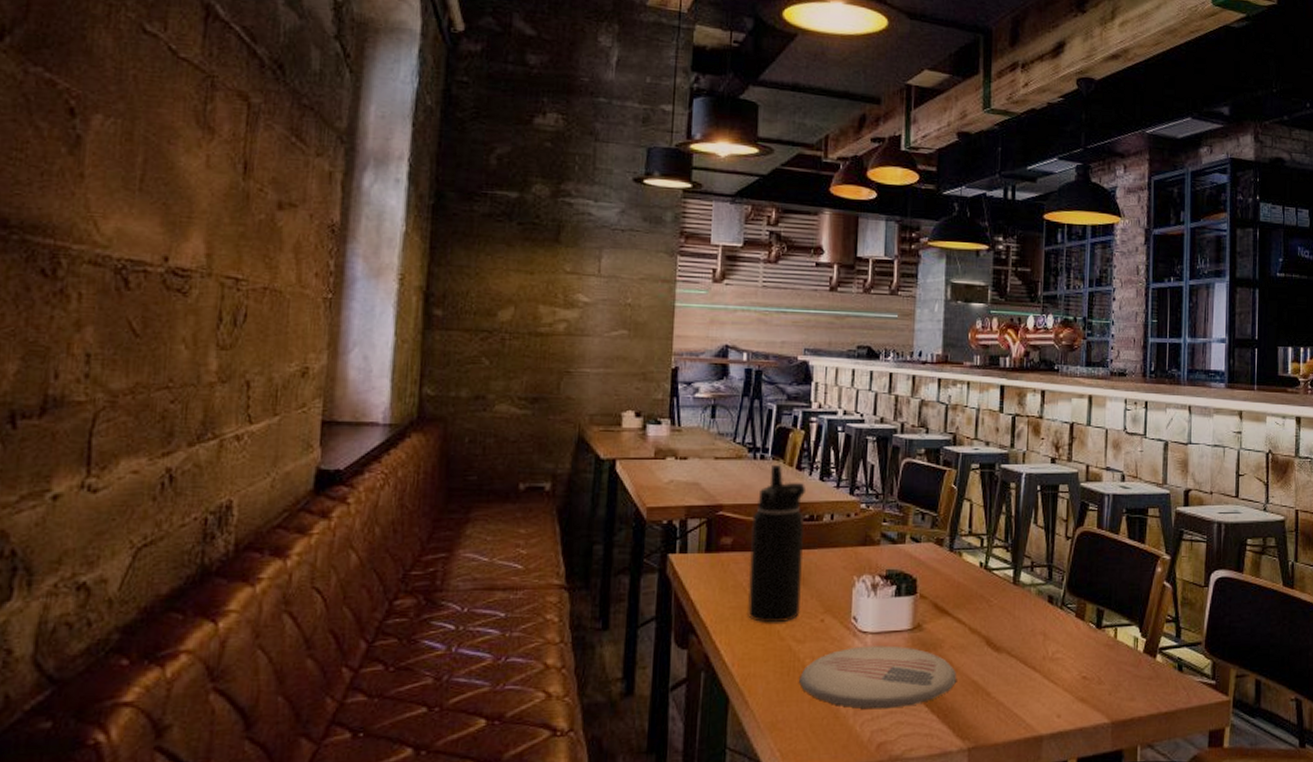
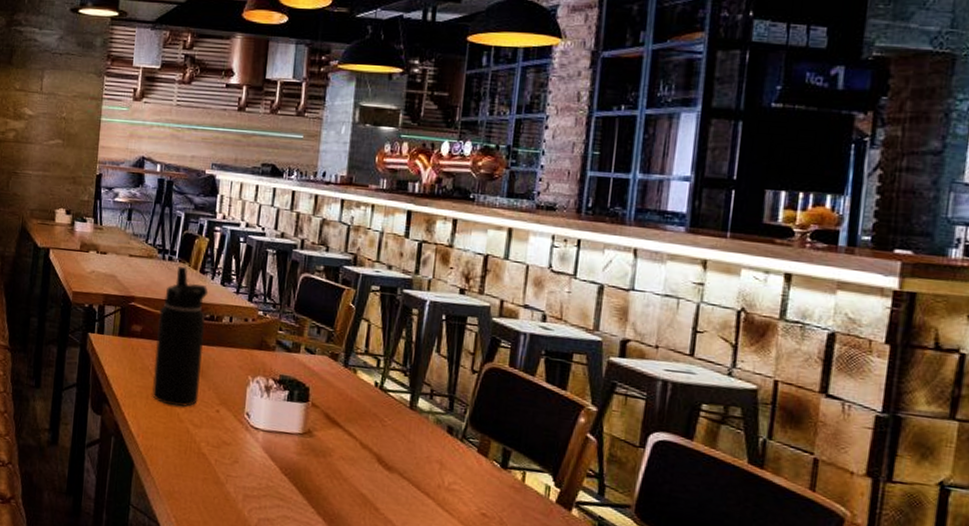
plate: present [799,645,957,709] -> none [195,440,345,504]

